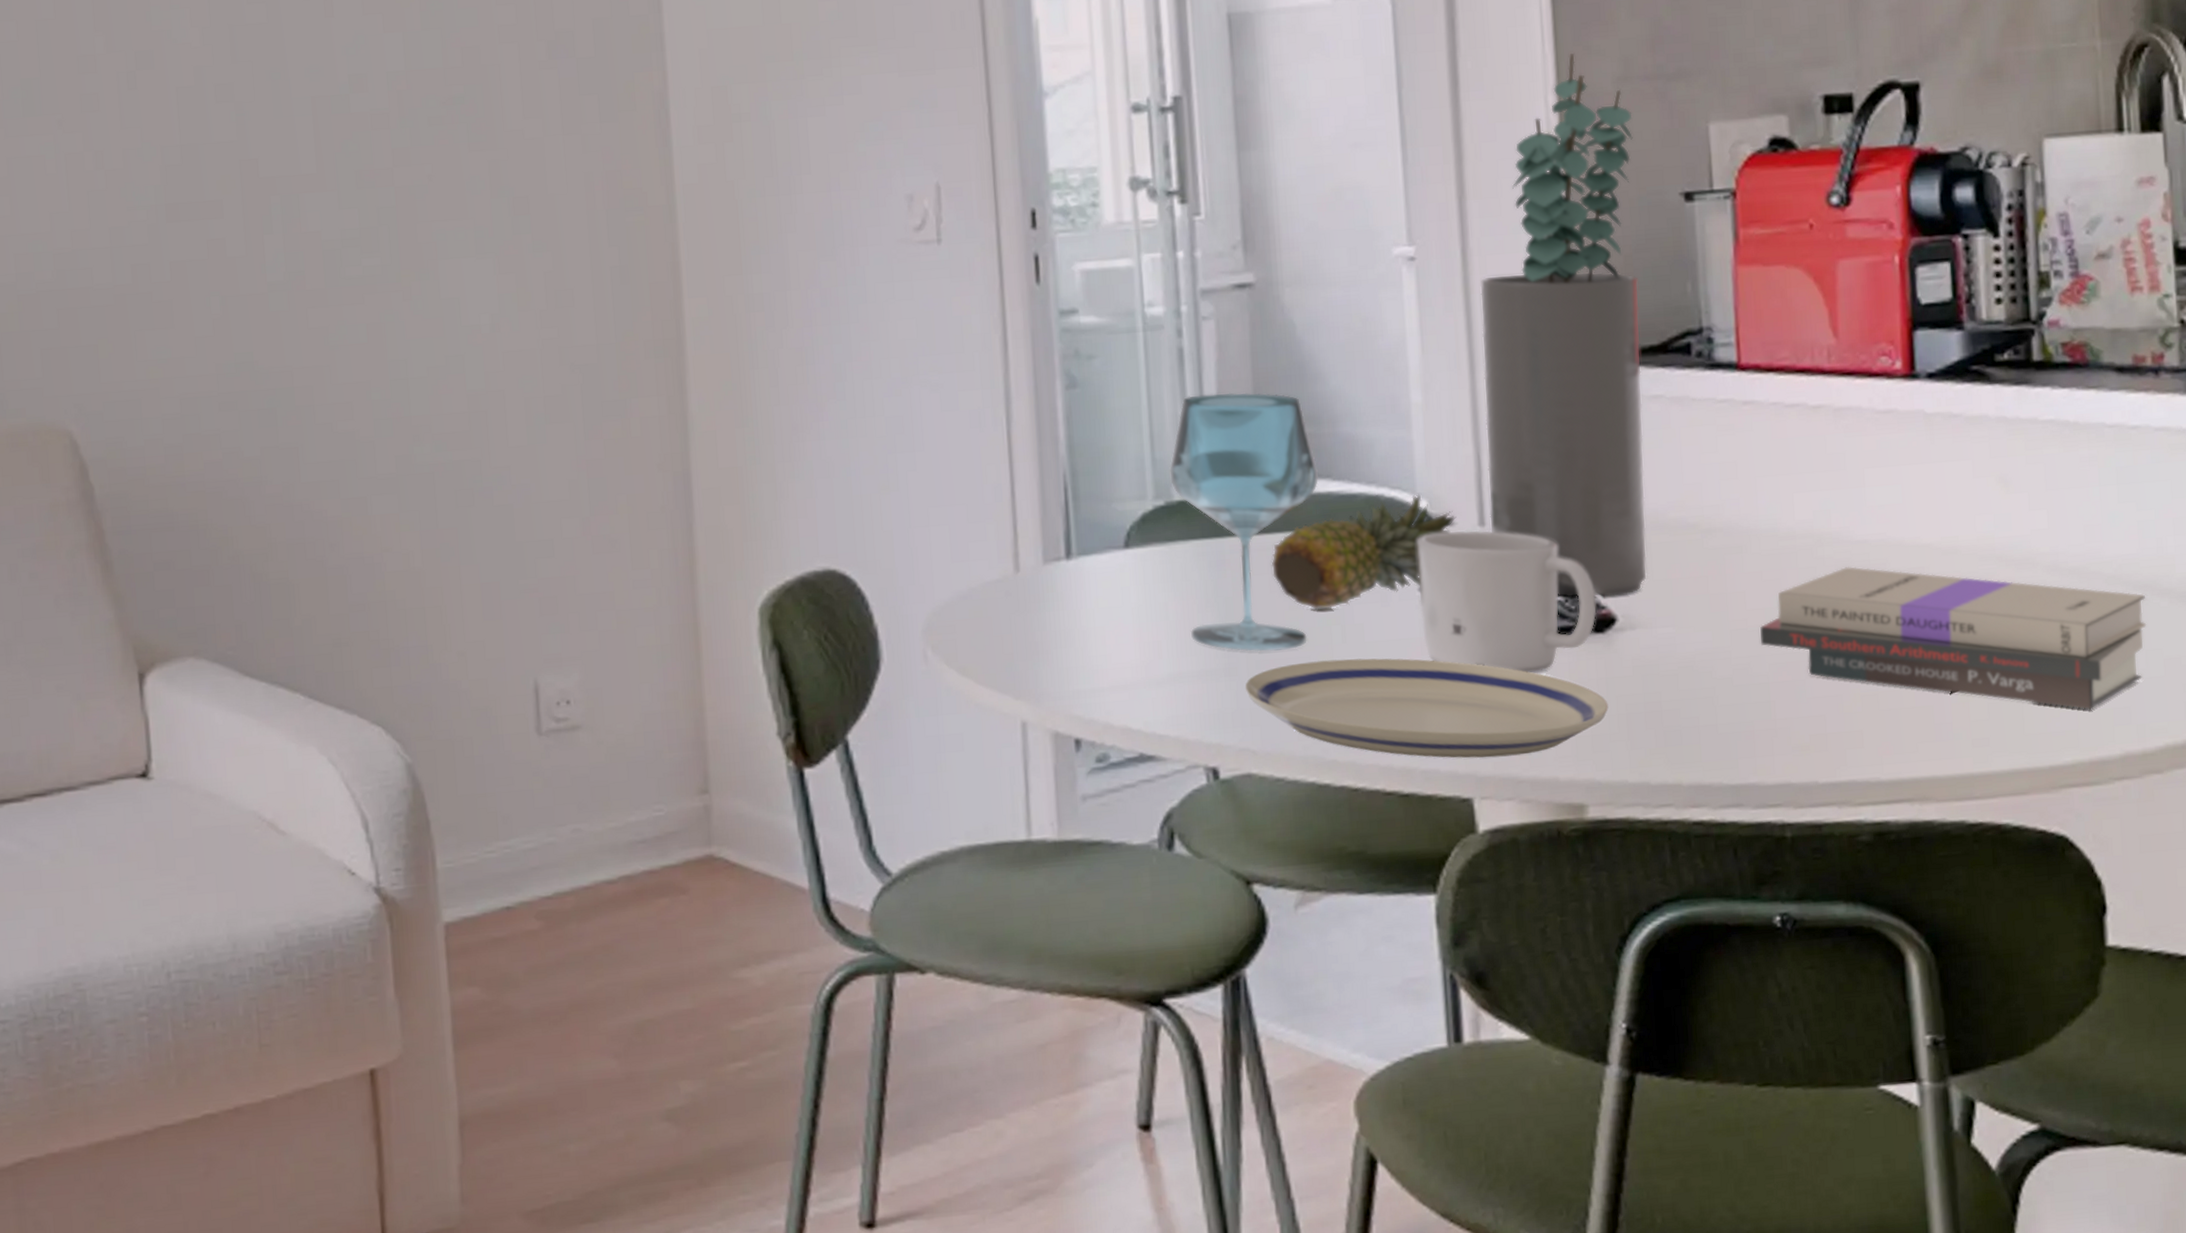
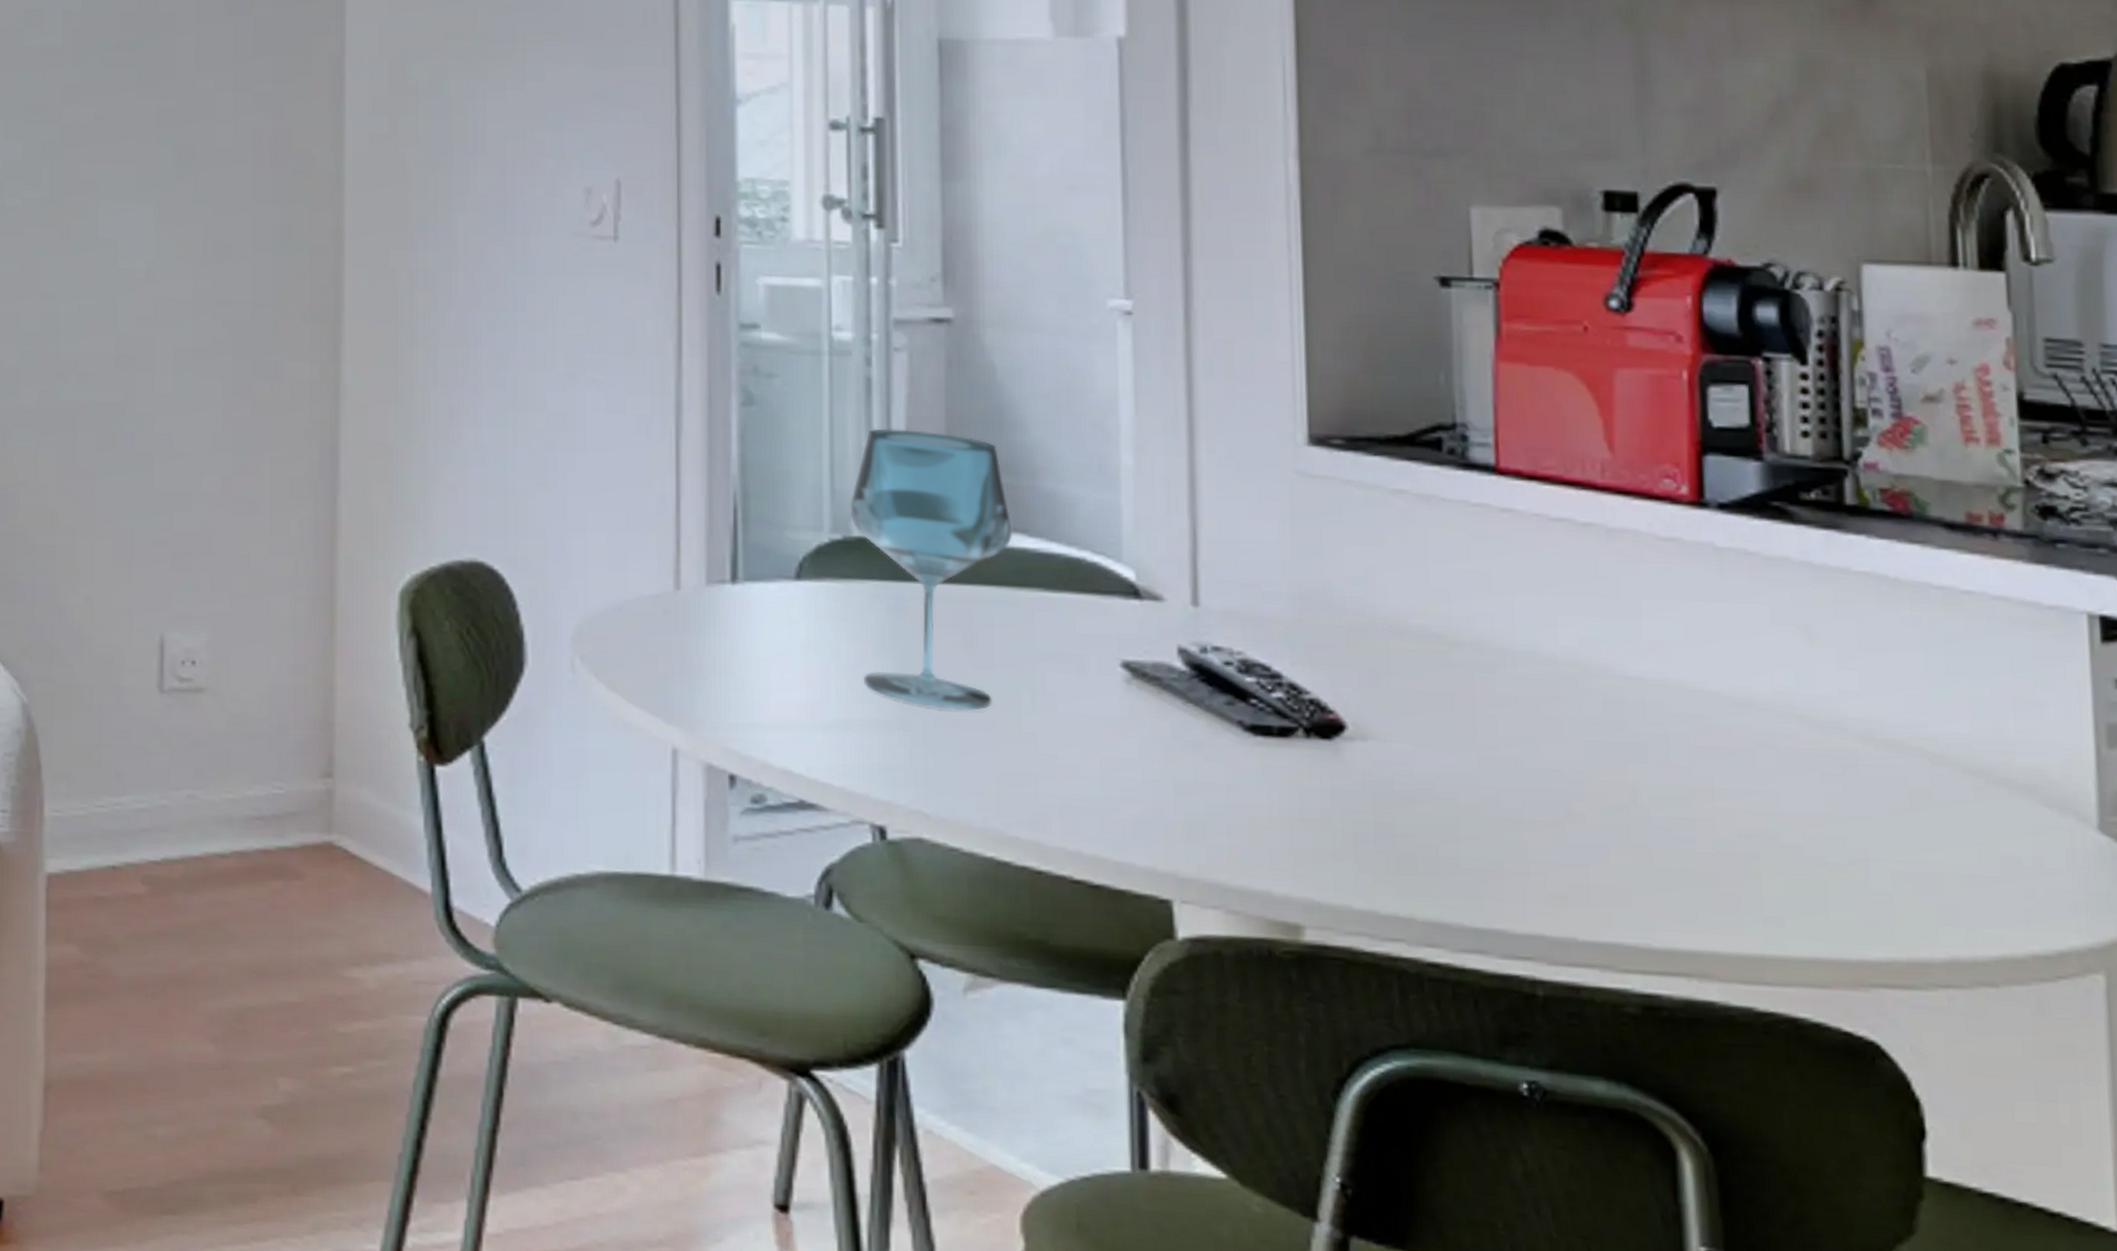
plate: present [1245,658,1609,758] -> none [920,726,1333,861]
fruit: present [1271,494,1457,610] -> none [956,562,1167,672]
mug: present [1417,530,1597,673] -> none [1121,606,1323,772]
vase: present [1480,54,1647,598] -> none [1203,118,1384,701]
books: present [1760,566,2147,710] -> none [1512,704,1980,903]

